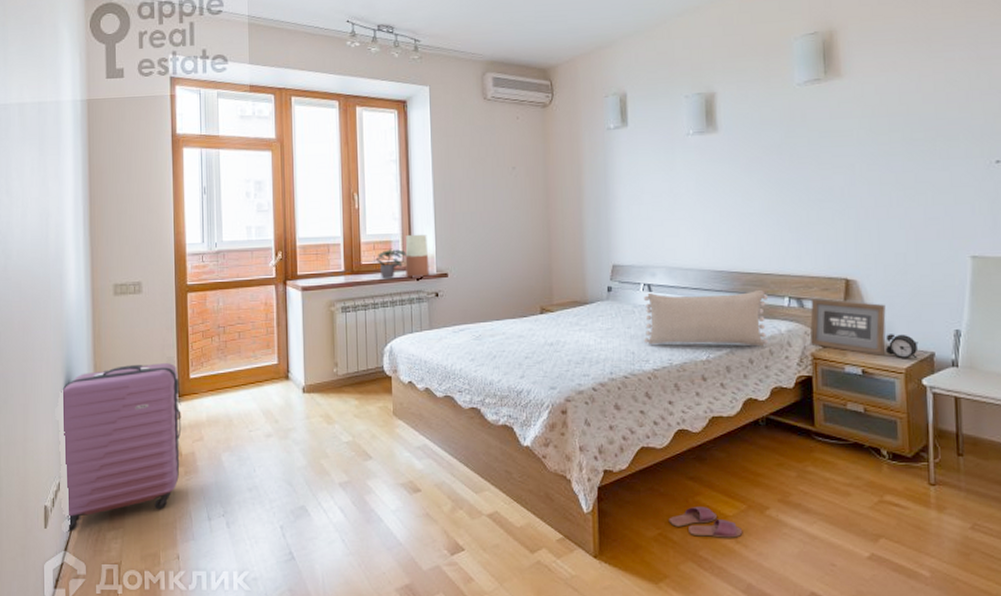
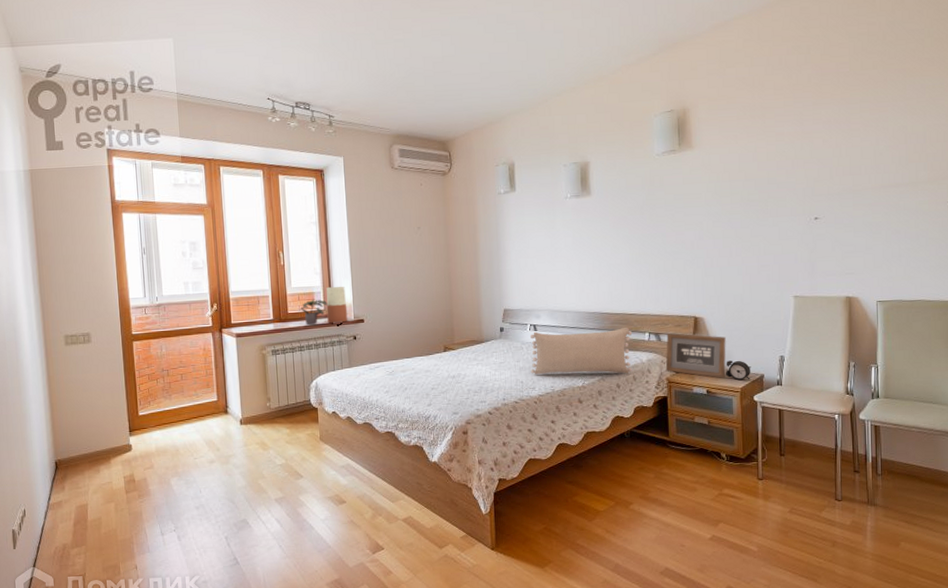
suitcase: present [61,363,182,533] -> none [21,403,134,552]
slippers: present [668,507,743,538] -> none [552,505,612,529]

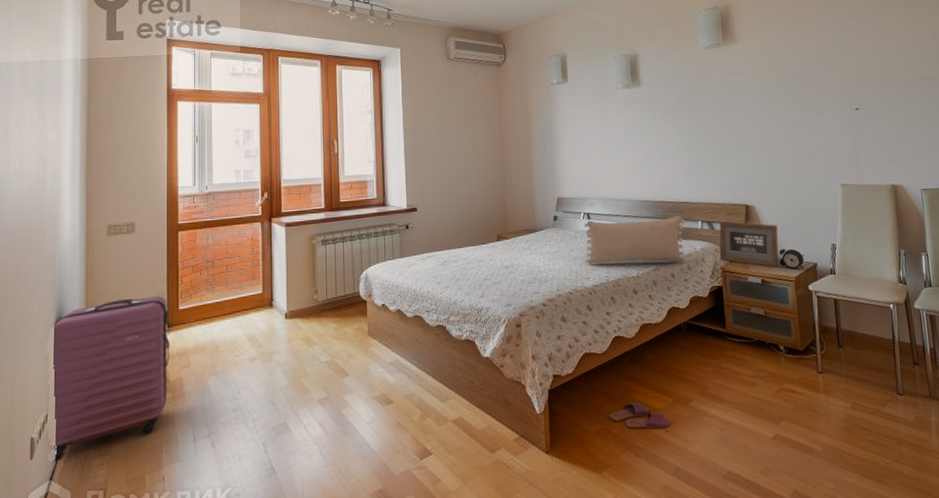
suitcase: none [21,403,134,552] -> present [52,296,170,462]
potted plant: present [299,299,328,326] -> none [351,187,380,215]
vase: present [326,286,348,323] -> none [379,174,401,212]
slippers: none [552,505,612,529] -> present [609,402,671,429]

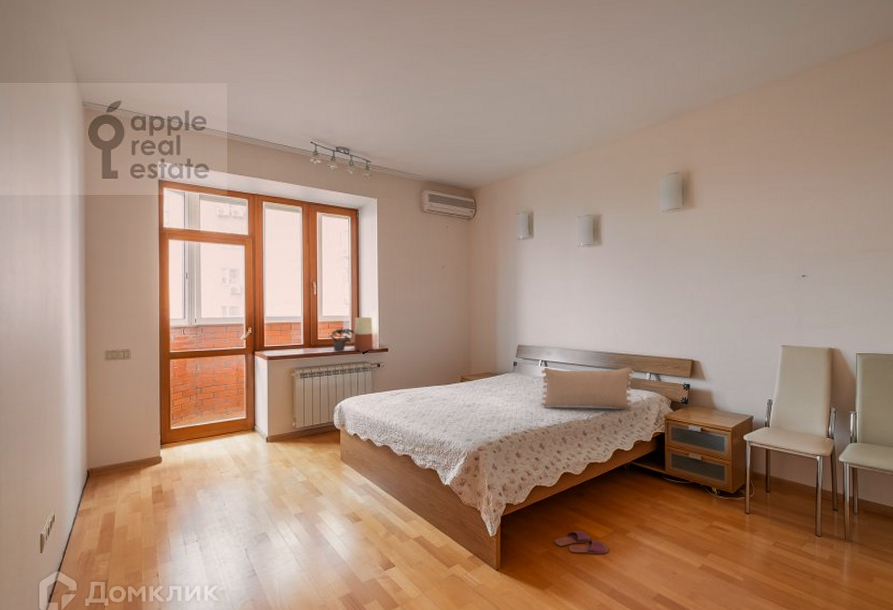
suitcase: present [52,296,170,462] -> none [57,417,163,556]
potted plant: none [351,187,380,215] -> present [328,327,355,352]
vase: none [379,174,401,212] -> present [354,316,373,351]
picture frame: present [719,221,779,267] -> none [664,373,720,418]
alarm clock: present [778,248,804,270] -> none [718,402,742,421]

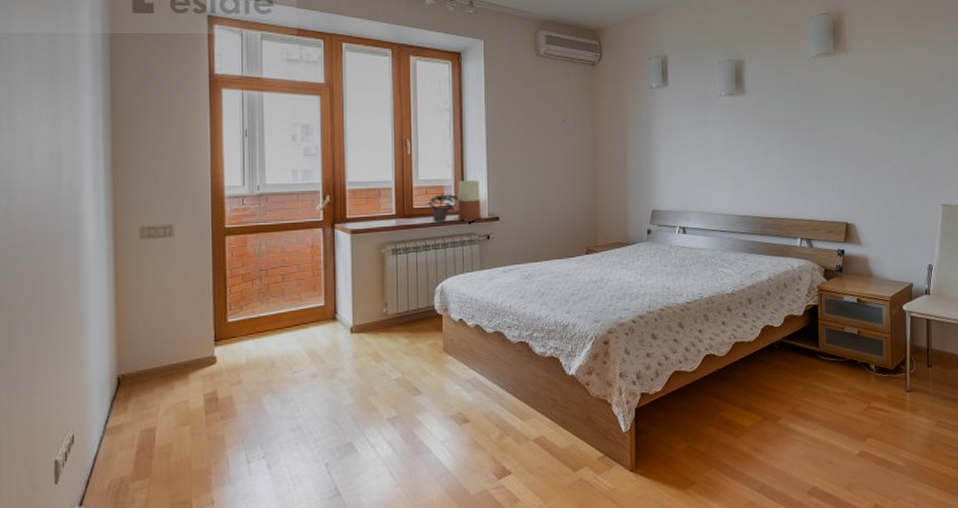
pillow: present [539,367,635,410] -> none [678,232,784,281]
slippers: present [554,531,610,554] -> none [696,420,759,447]

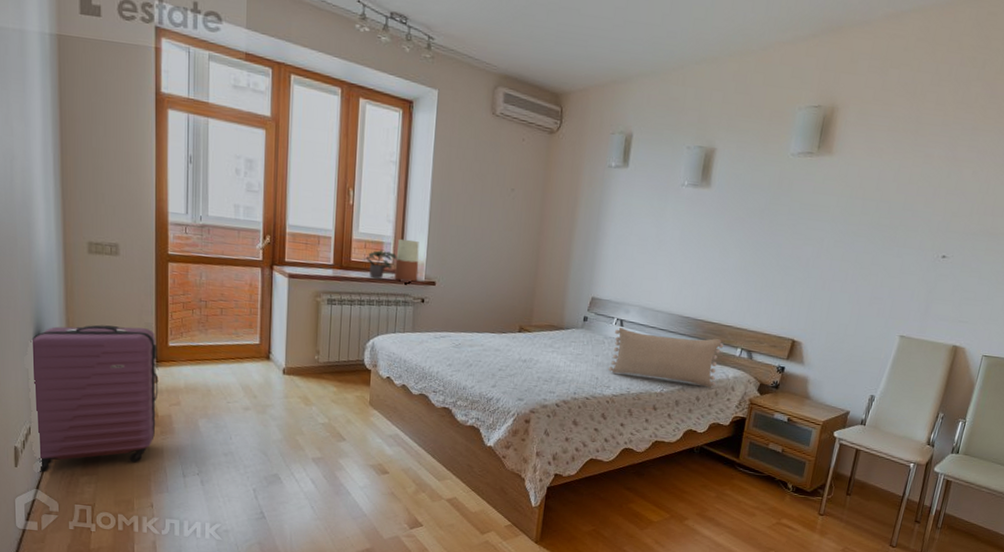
suitcase: none [76,307,218,487] -> present [30,324,159,473]
pillow: none [678,232,784,281] -> present [608,328,724,388]

